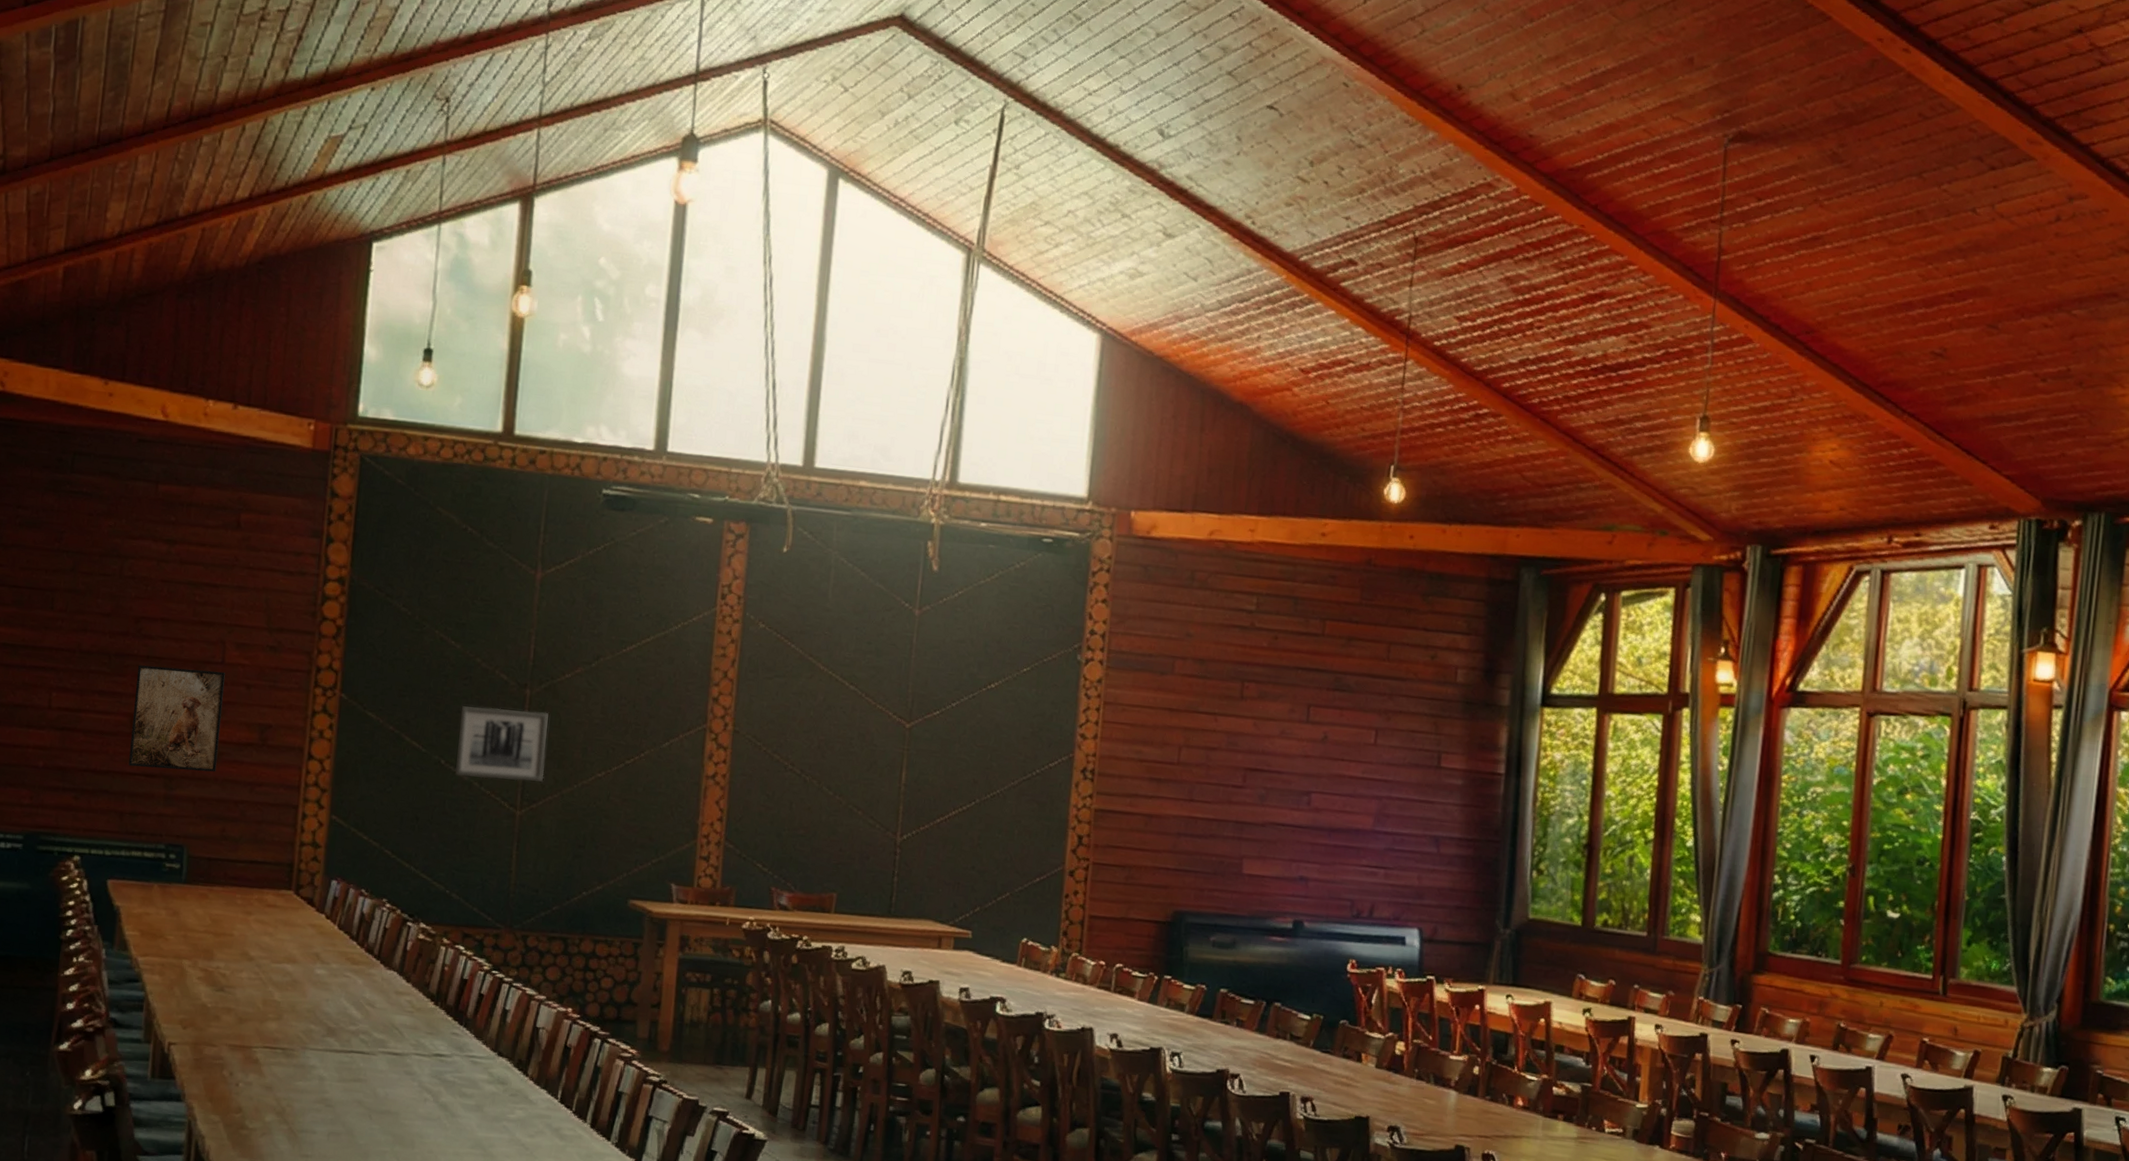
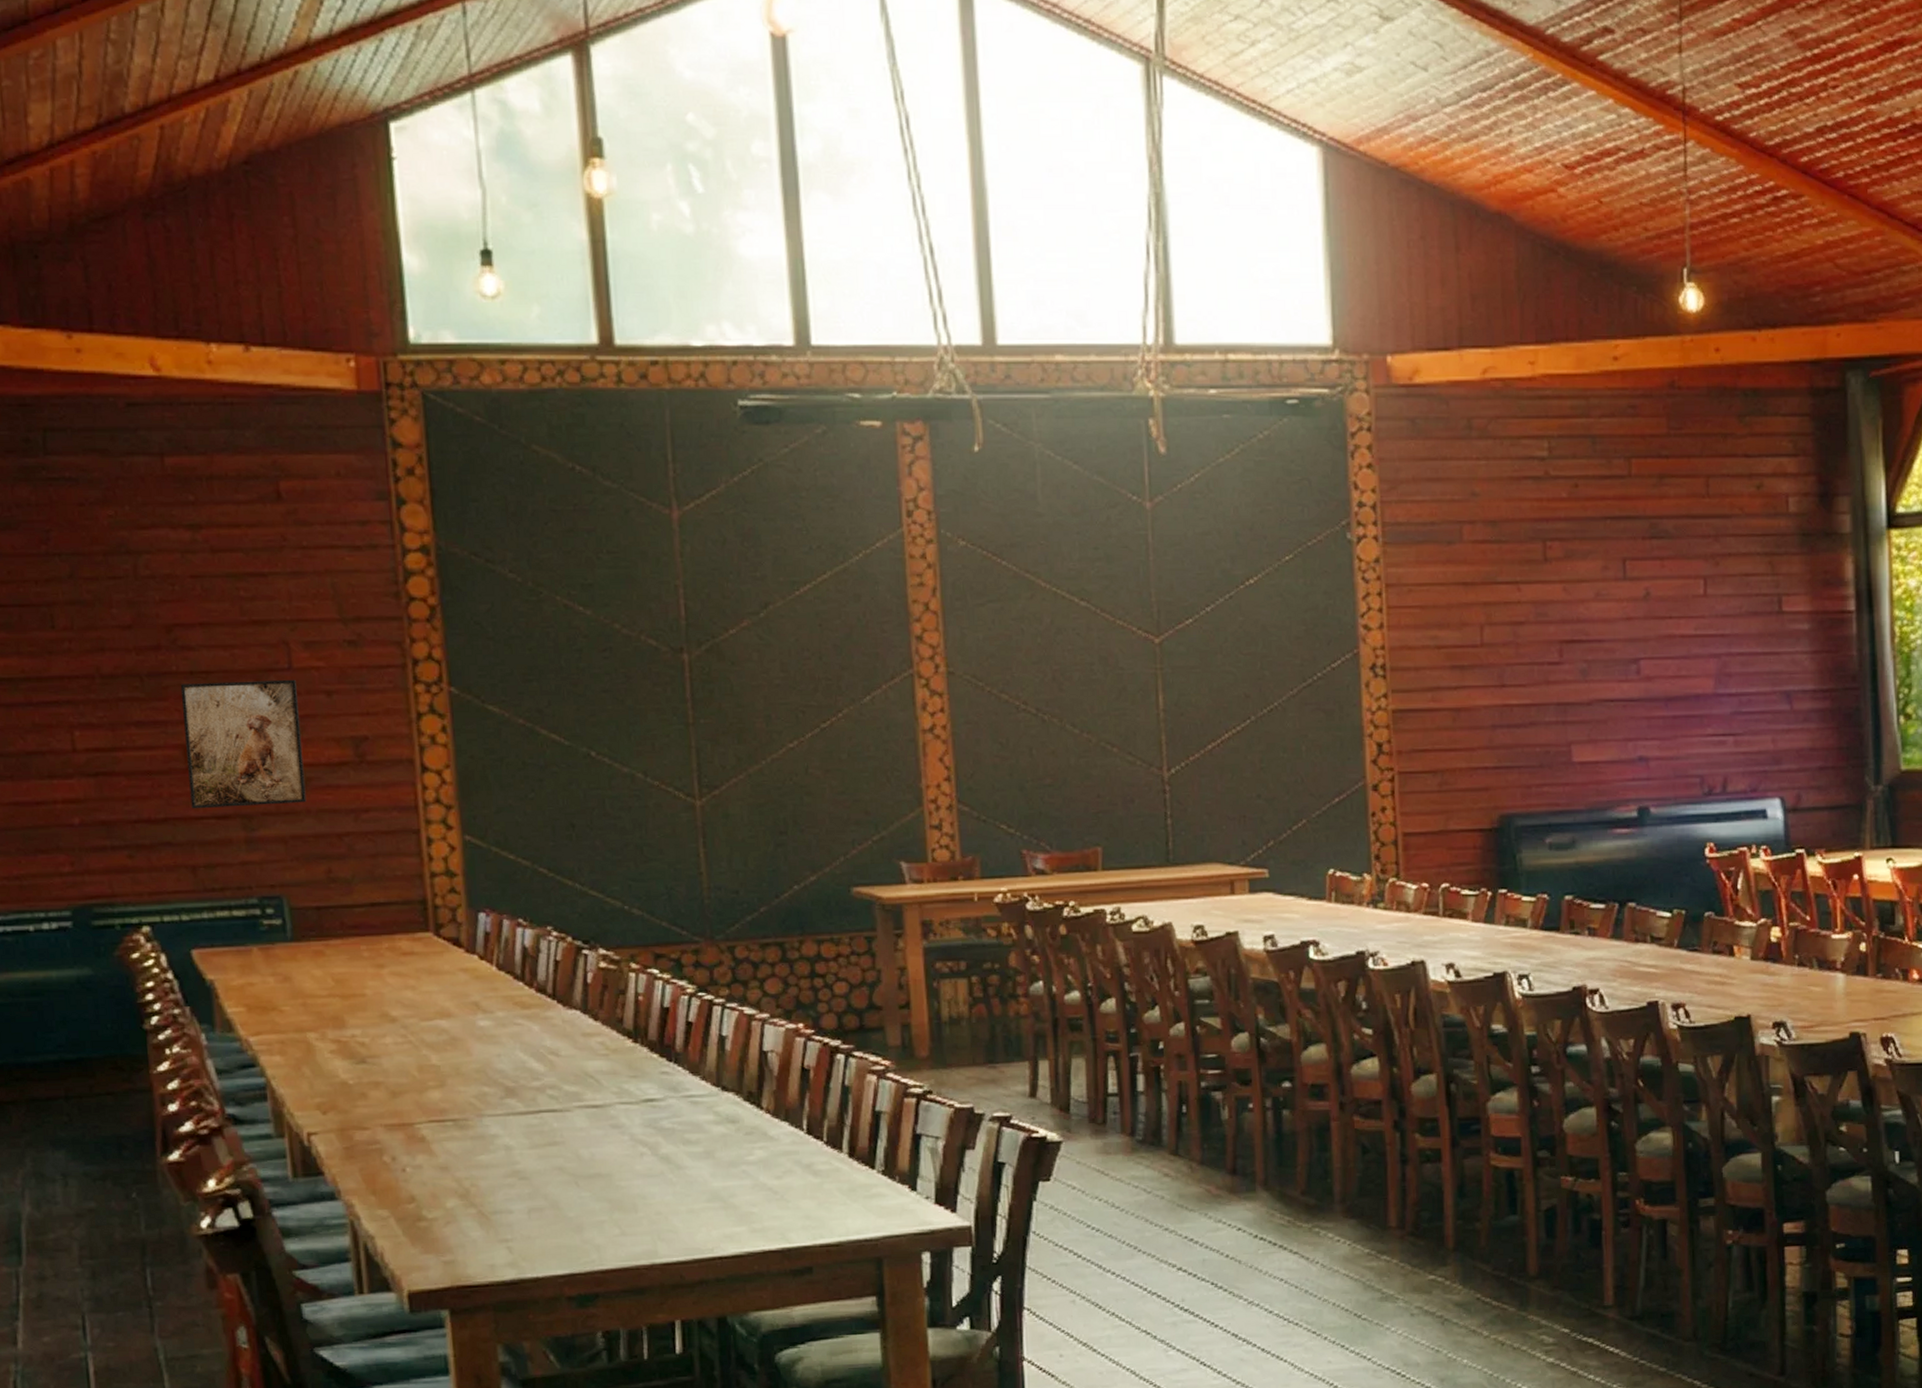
wall art: present [455,706,549,783] -> none [605,678,723,768]

